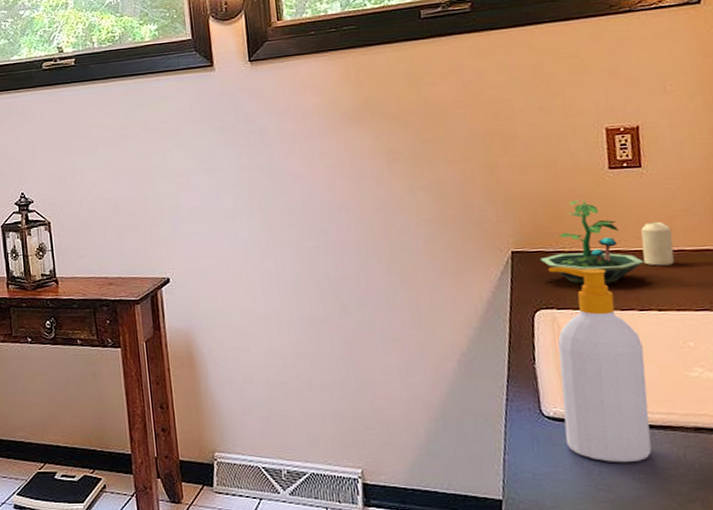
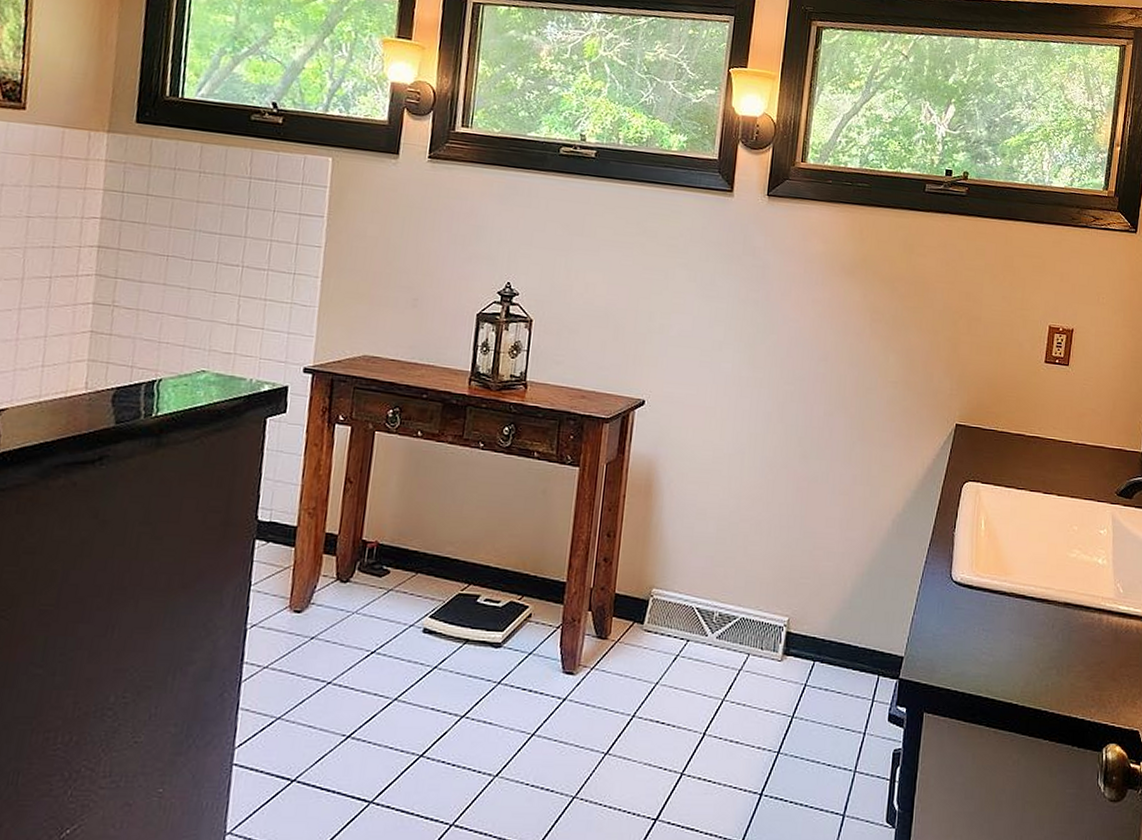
terrarium: present [540,200,645,284] -> none [977,385,1056,466]
soap bottle: present [548,266,652,463] -> none [966,443,1040,630]
candle: present [641,221,674,266] -> none [1054,415,1081,456]

